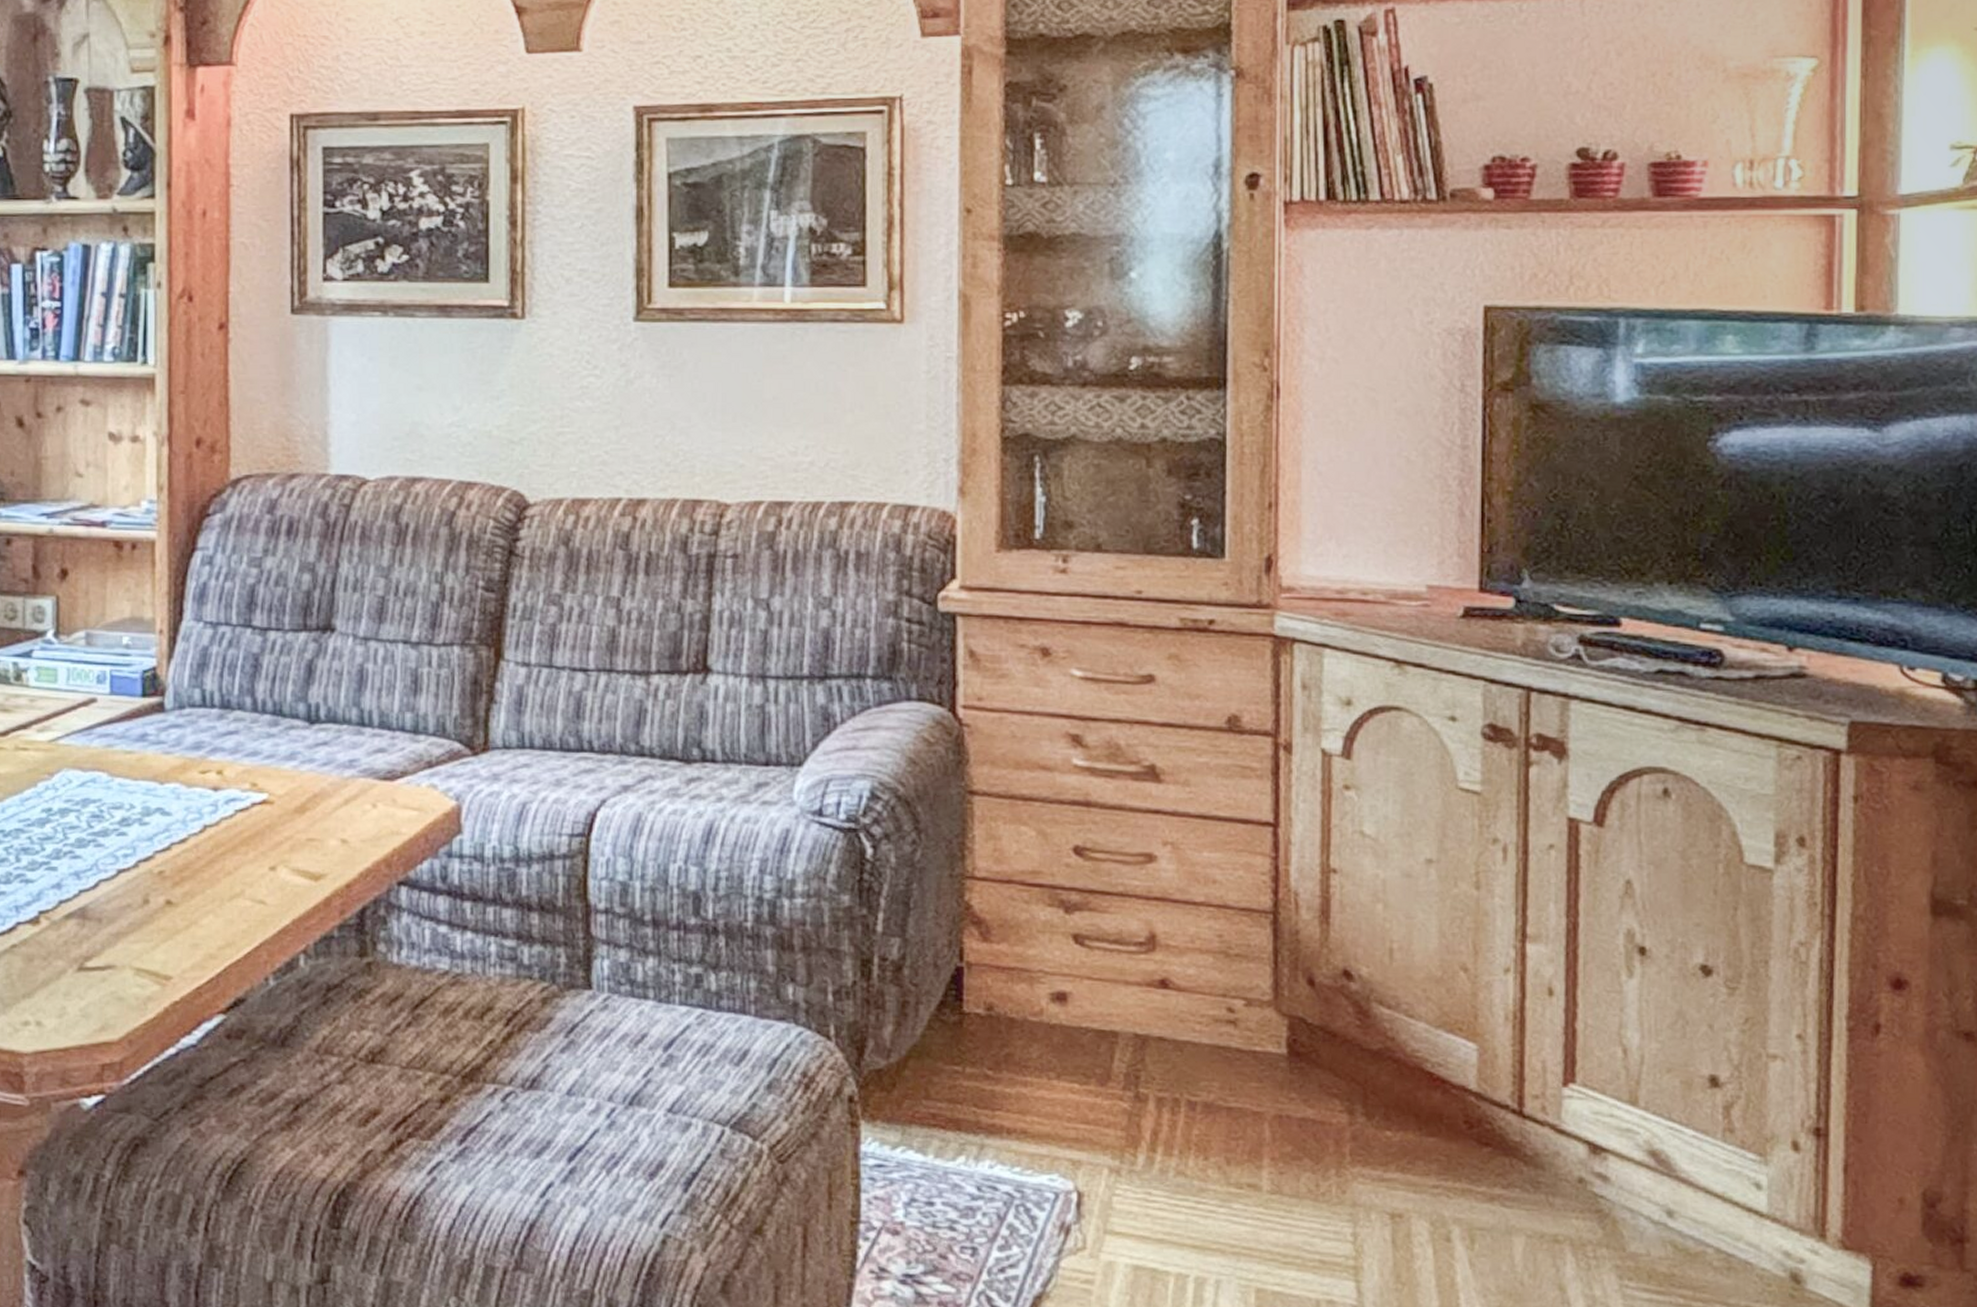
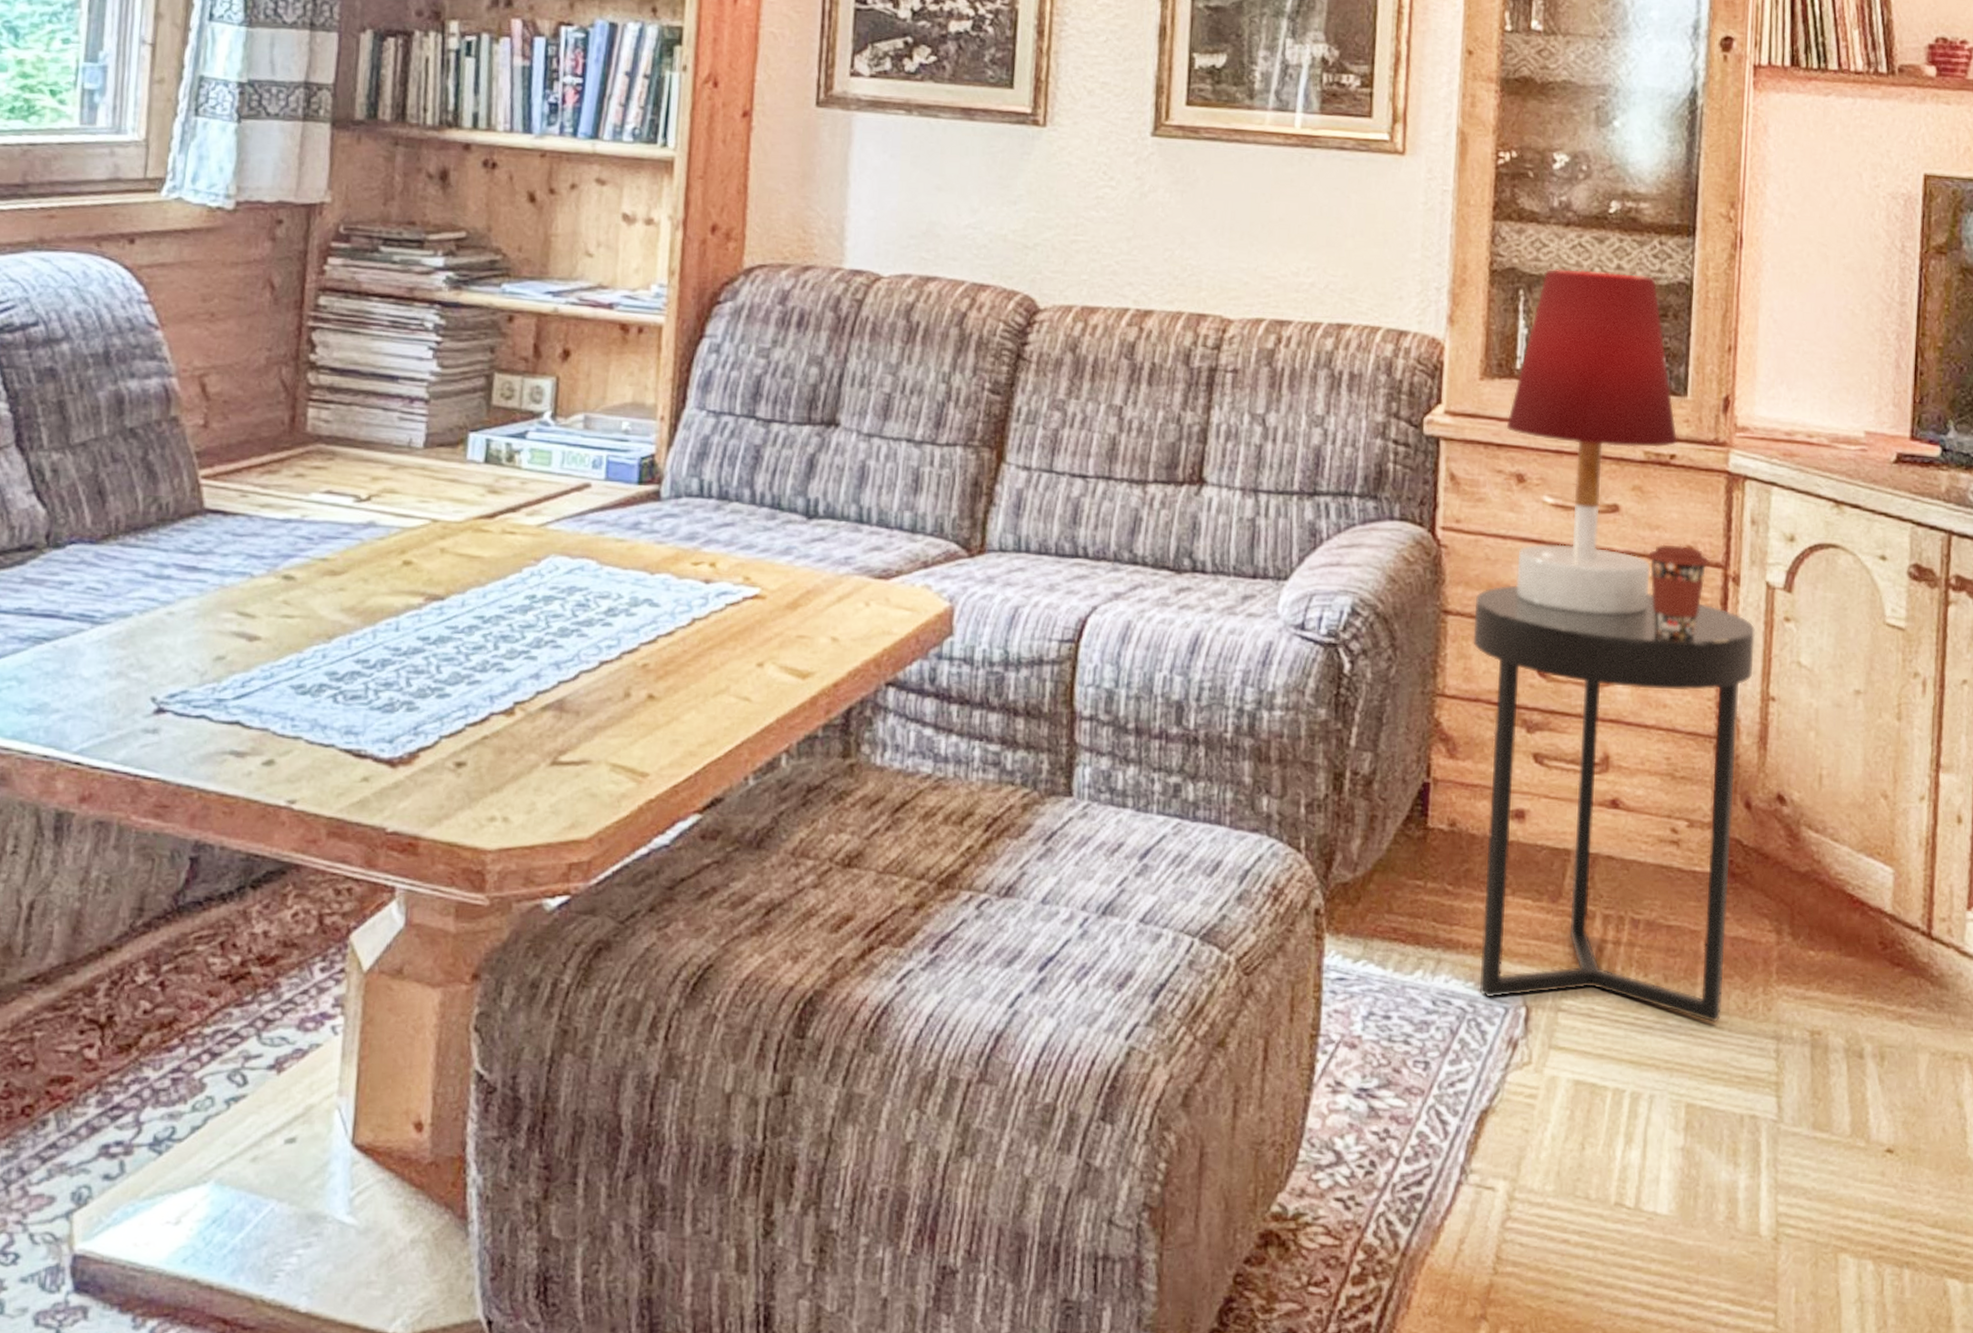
side table: none [1002,762,1311,1206] -> present [1473,585,1755,1022]
table lamp: none [1027,432,1216,790] -> present [1506,269,1678,615]
coffee cup: none [1188,714,1257,812] -> present [1647,544,1710,639]

